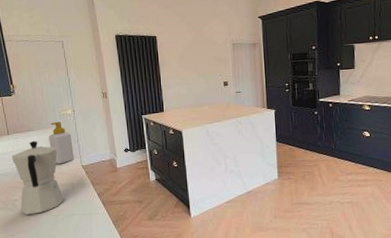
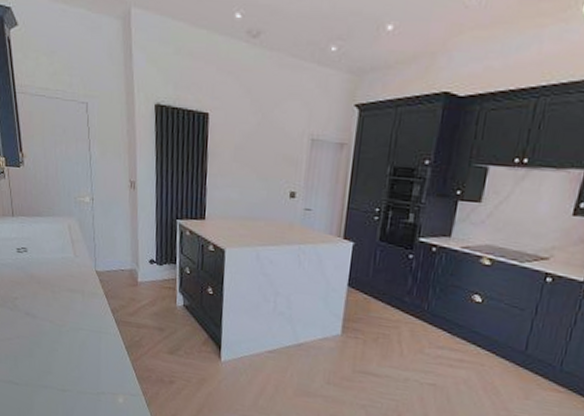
moka pot: present [12,140,65,215] -> none [15,228,72,320]
soap bottle: present [49,122,75,164] -> none [59,210,88,265]

